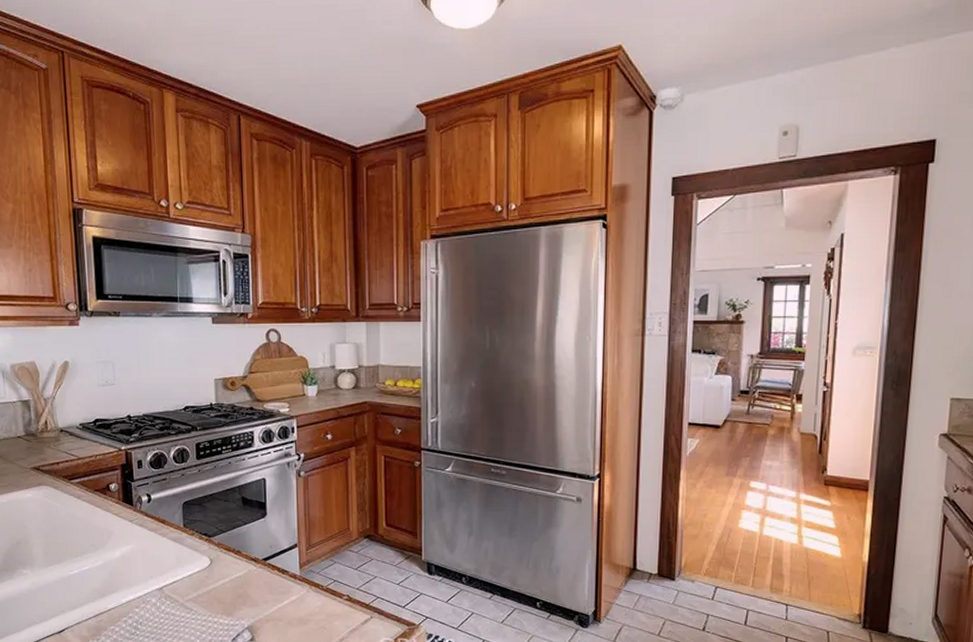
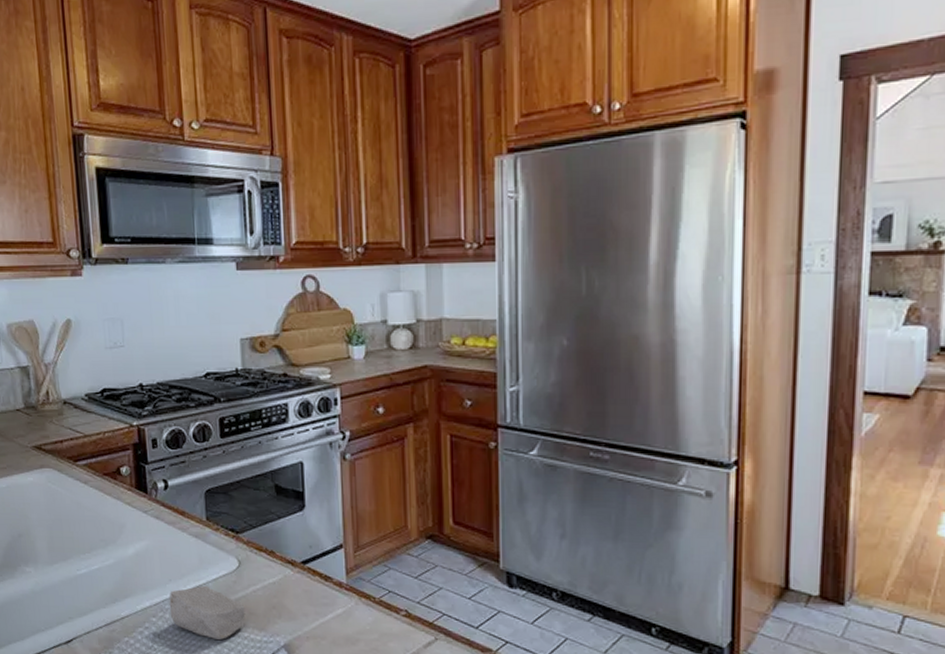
soap bar: none [150,580,215,624] -> present [169,585,245,640]

